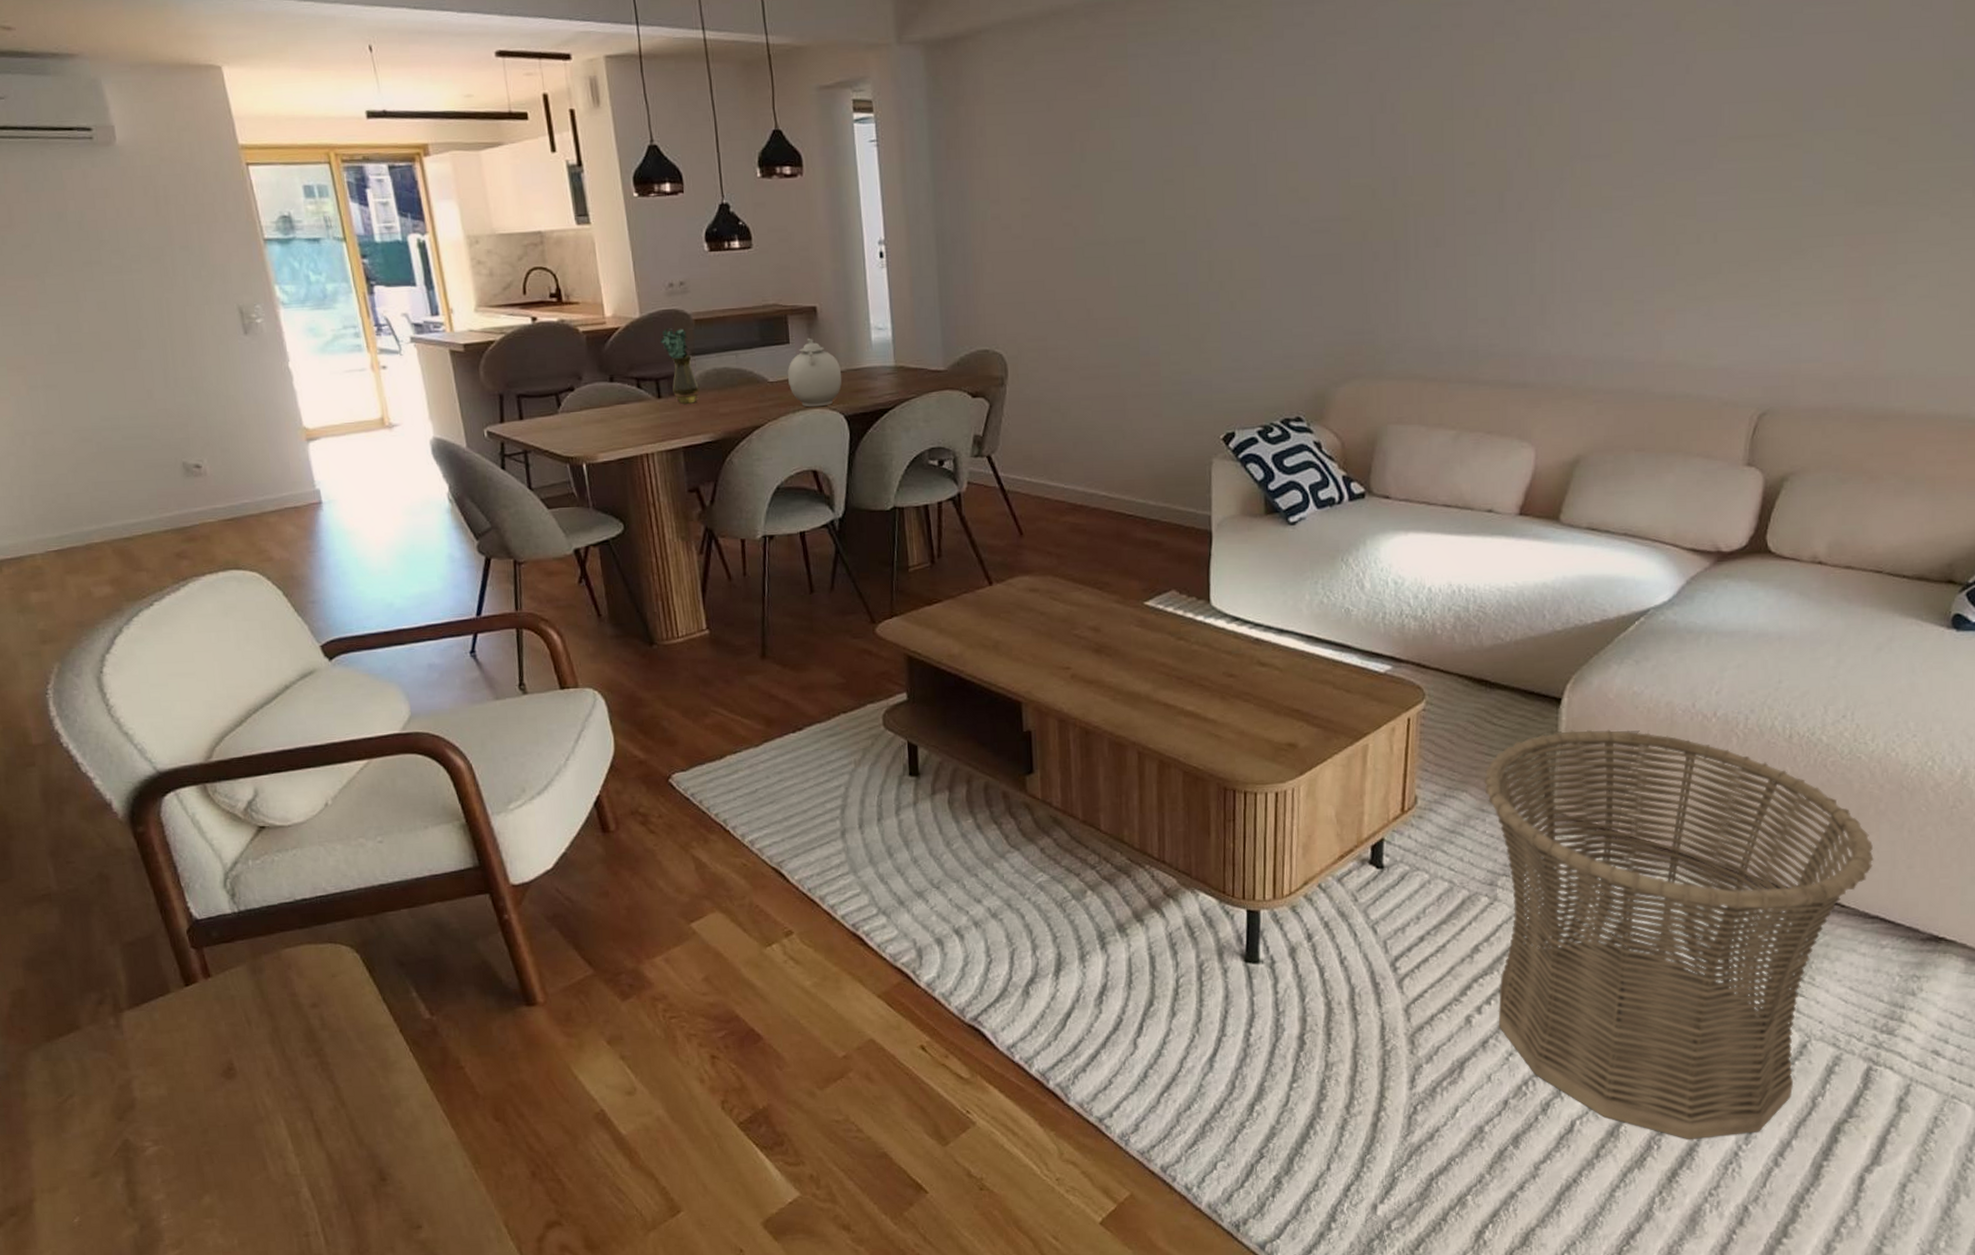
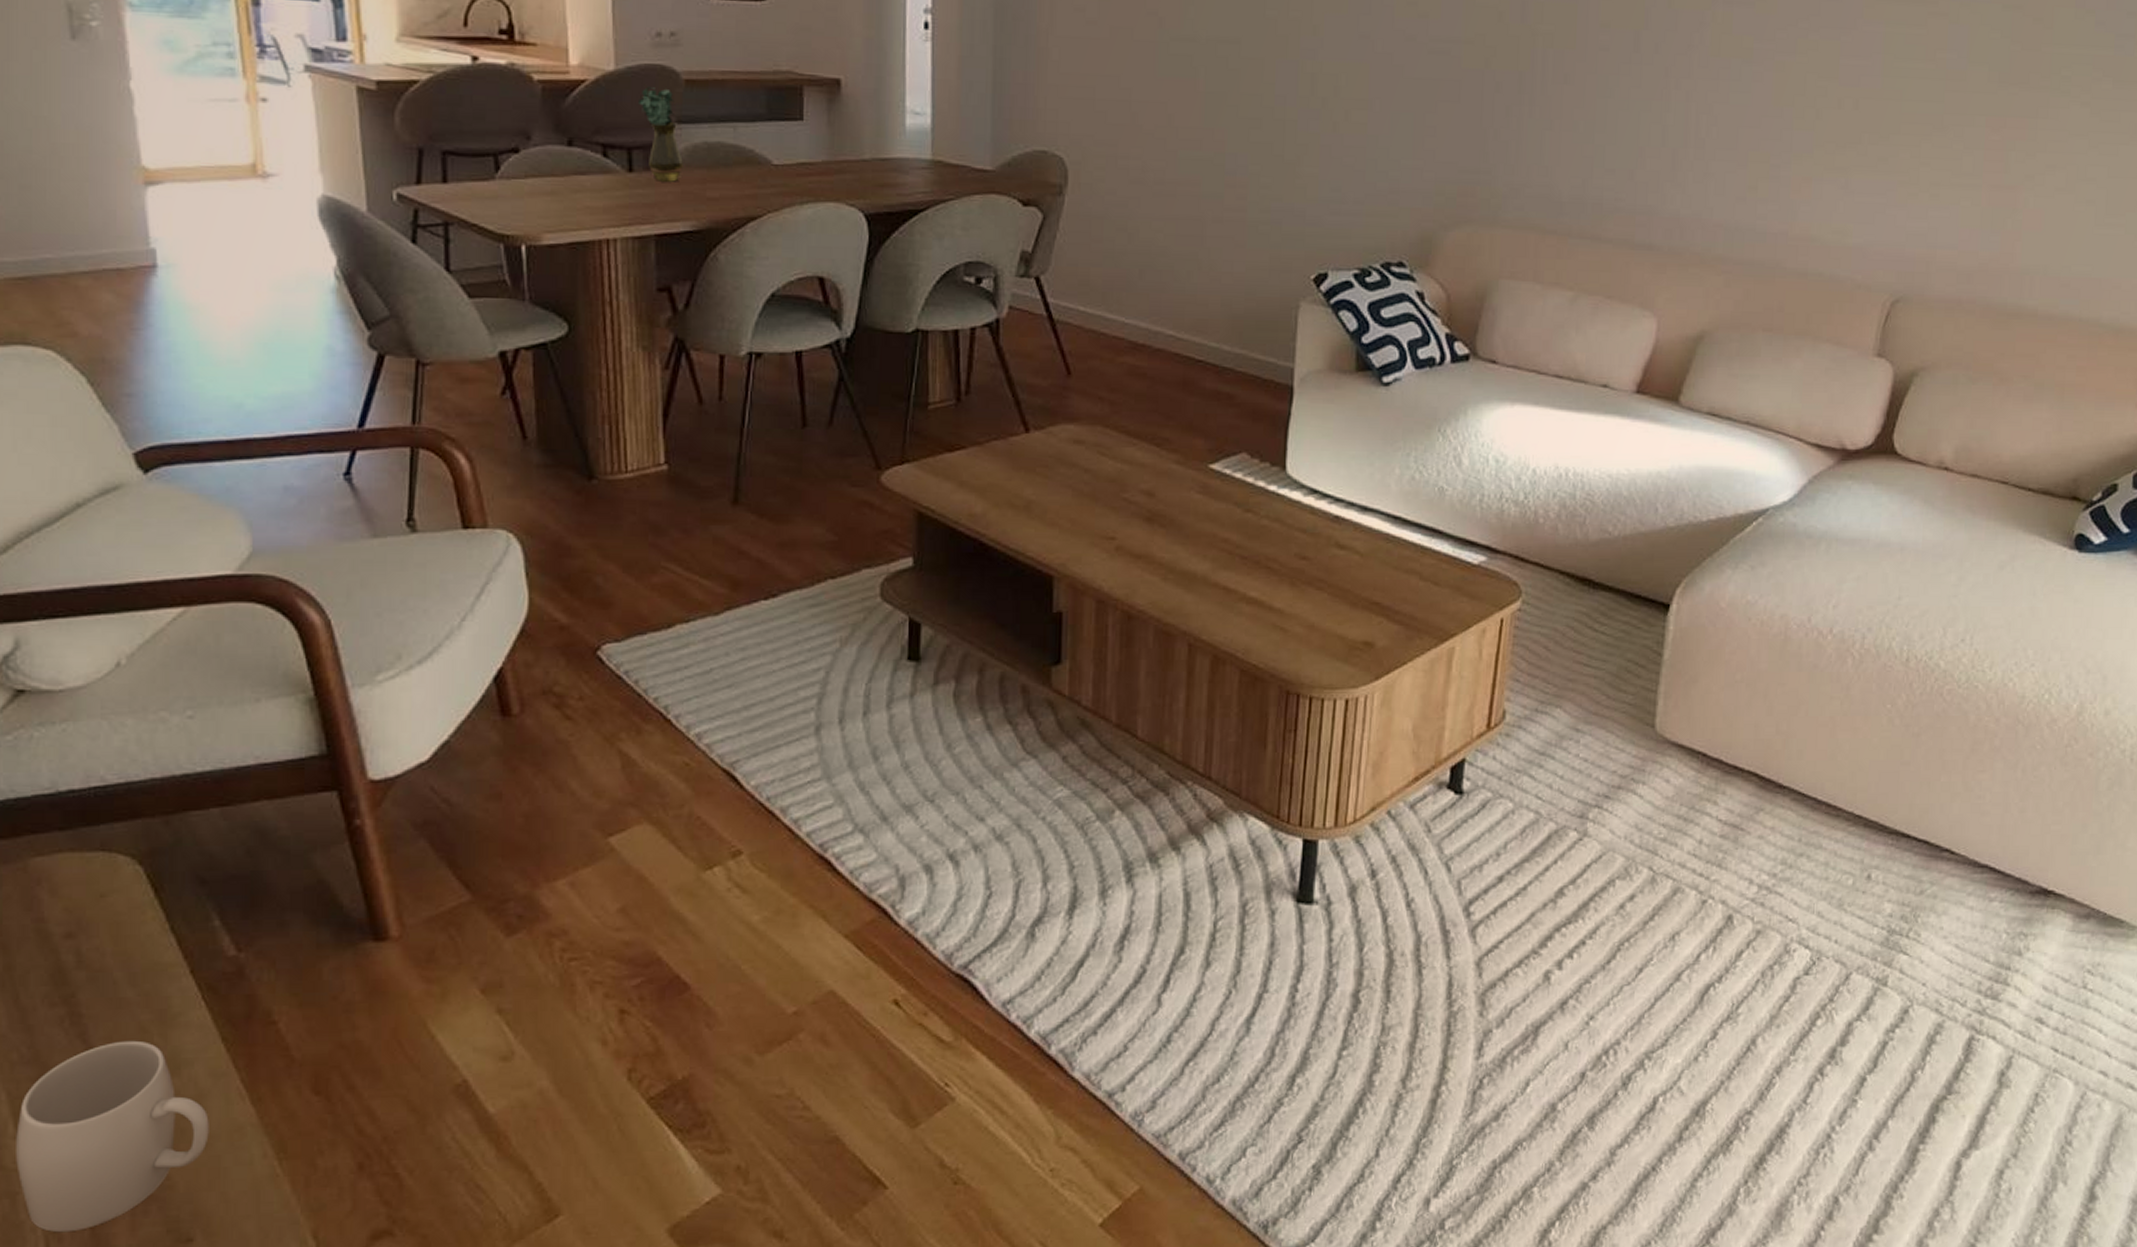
mug: none [293,1081,425,1220] -> present [16,1040,209,1232]
teapot: present [787,337,842,407] -> none [796,115,866,201]
basket: present [1483,729,1874,1139] -> none [1579,641,1986,1119]

